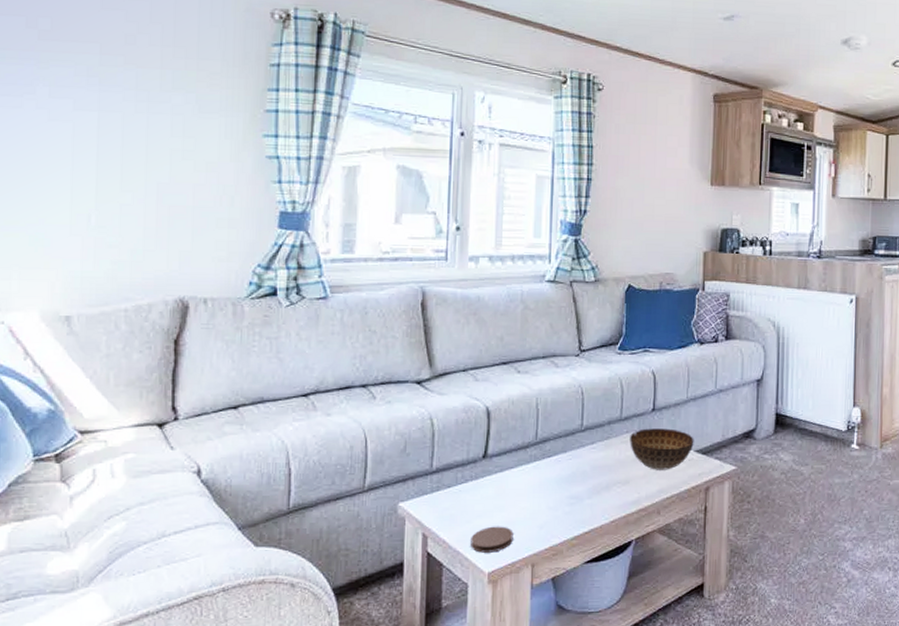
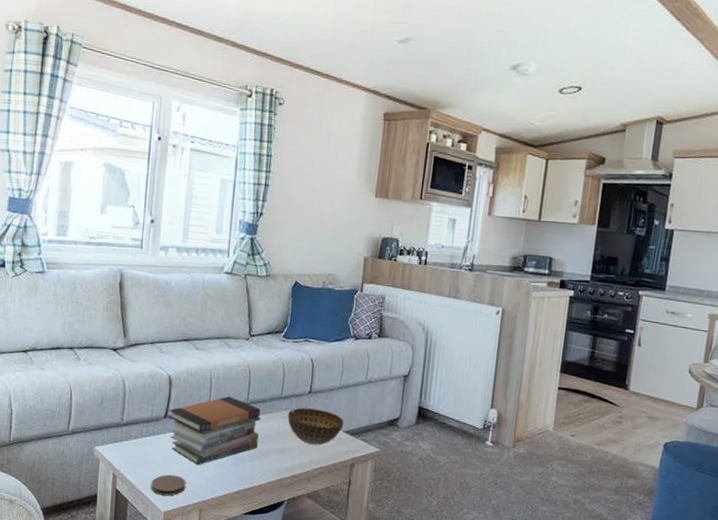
book stack: none [488,424,599,511] -> present [169,396,261,465]

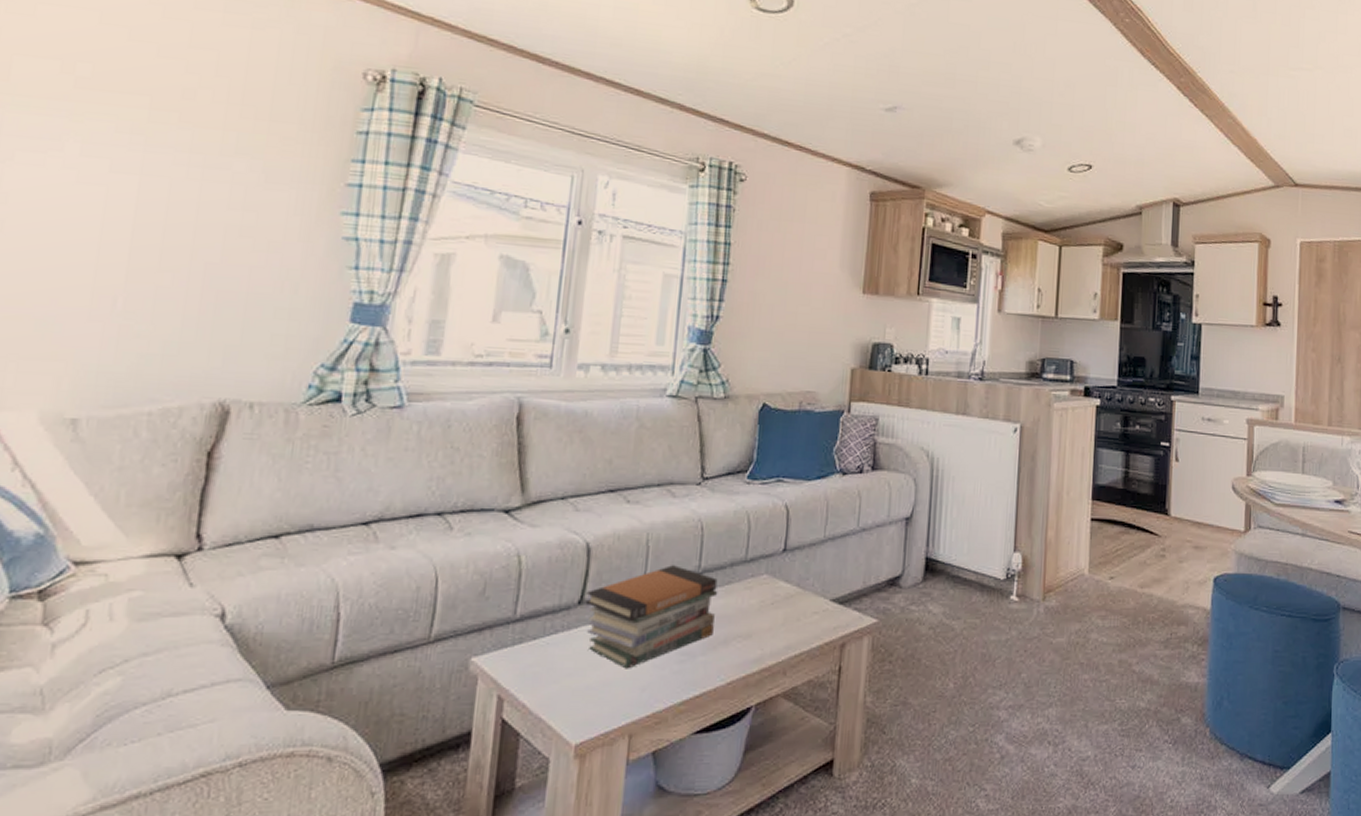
coaster: present [151,474,186,496] -> none [556,687,610,720]
bowl: present [287,407,344,445] -> none [755,572,831,622]

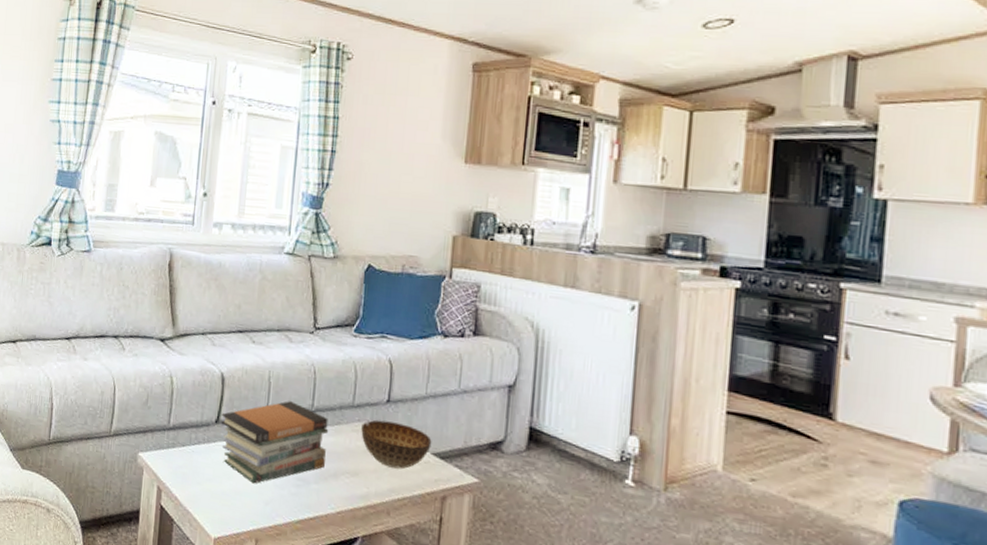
bowl: none [755,572,831,622] -> present [361,419,432,469]

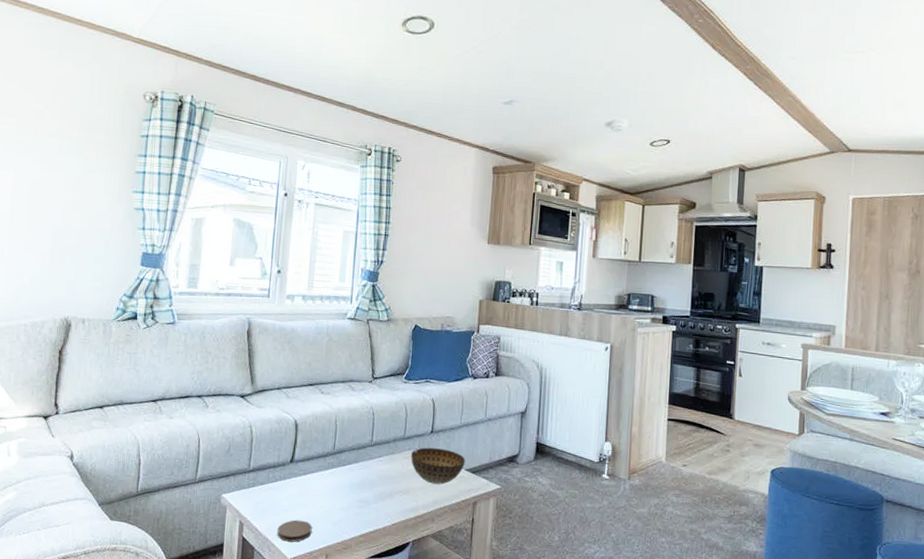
coaster: none [199,492,240,519] -> present [277,520,312,542]
book stack: present [221,401,329,484] -> none [295,439,385,509]

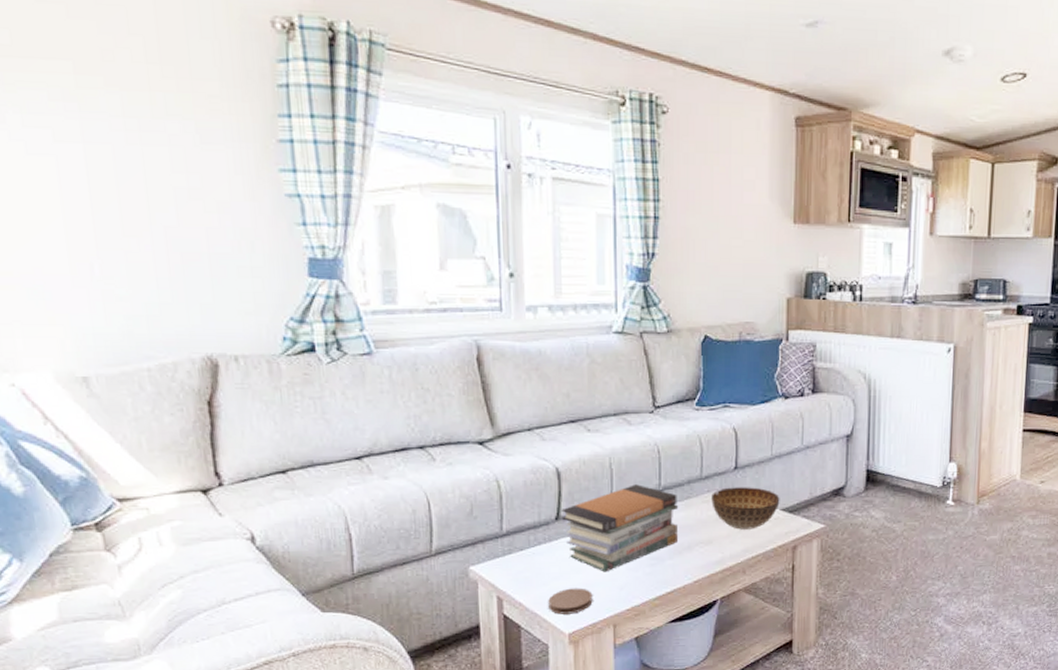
book stack: none [295,439,385,509] -> present [561,484,679,572]

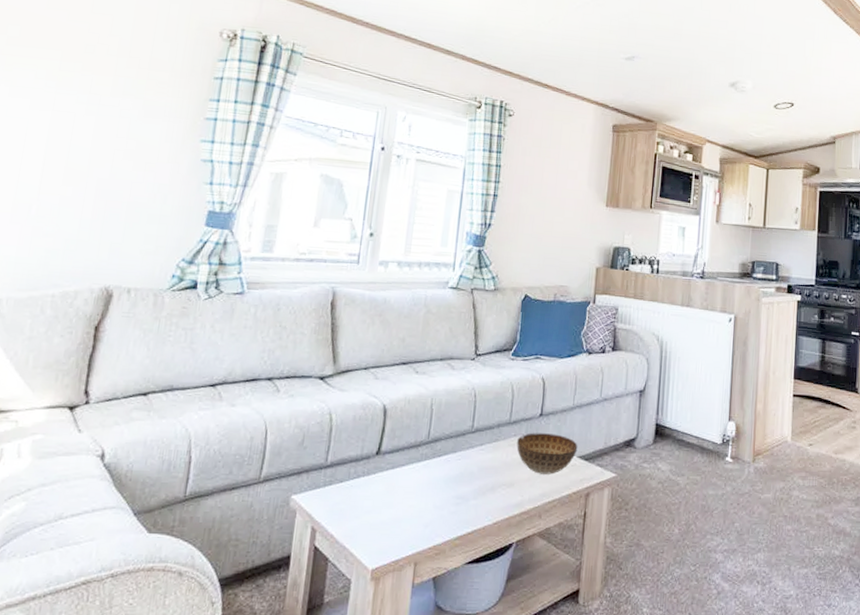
coaster: present [548,588,593,615] -> none [357,522,400,549]
book stack: present [561,484,679,572] -> none [382,425,487,509]

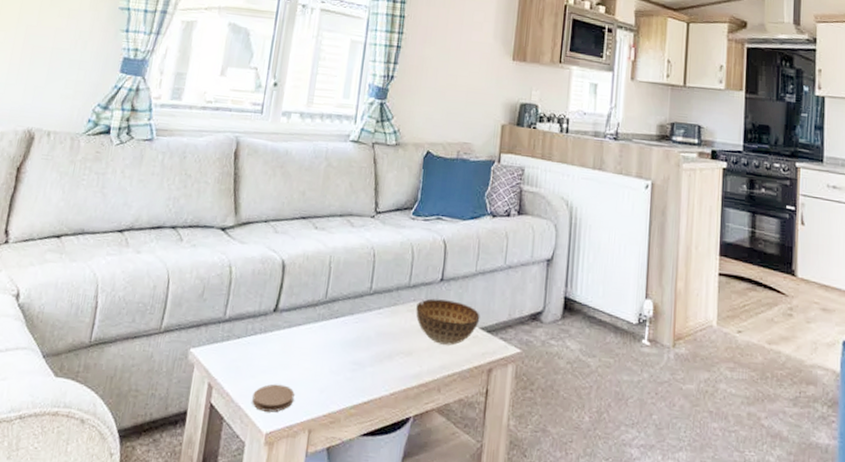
coaster: none [357,522,400,549] -> present [252,383,295,412]

